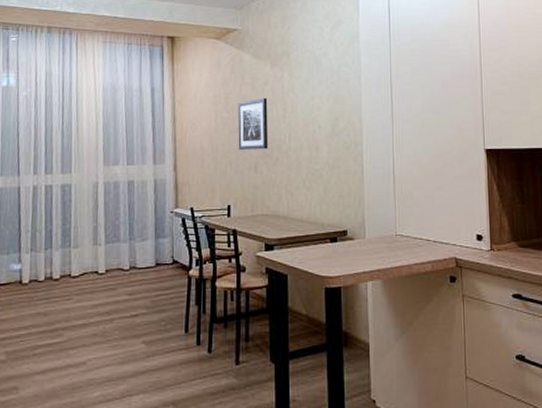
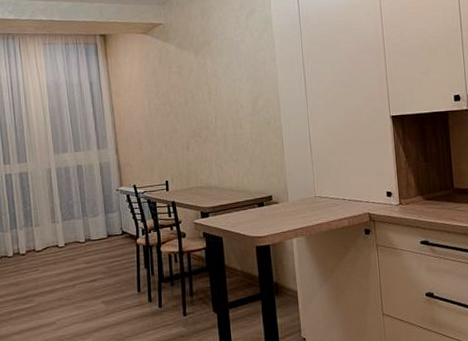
wall art: present [237,97,269,150] -> none [167,83,198,132]

